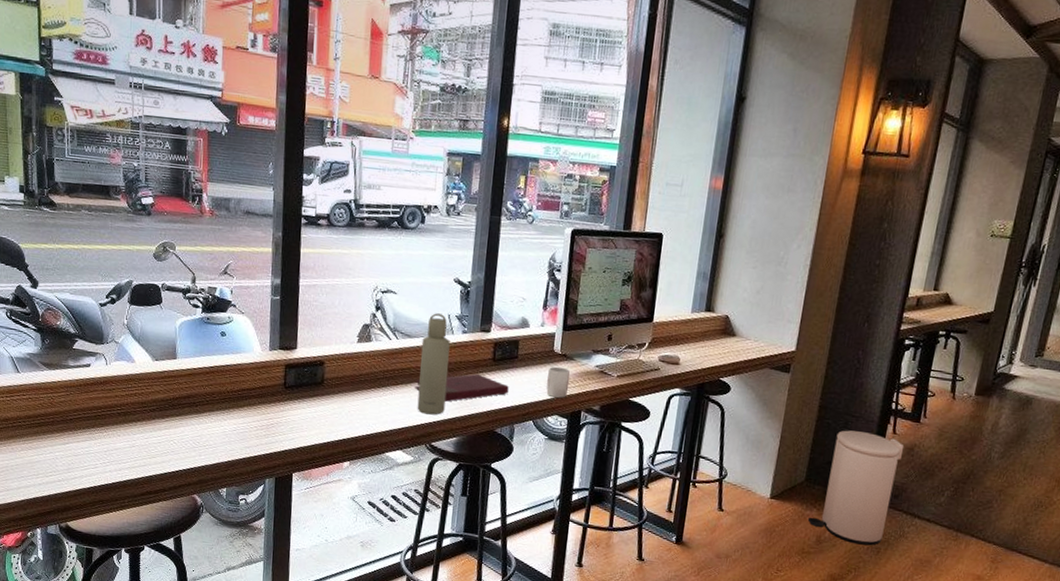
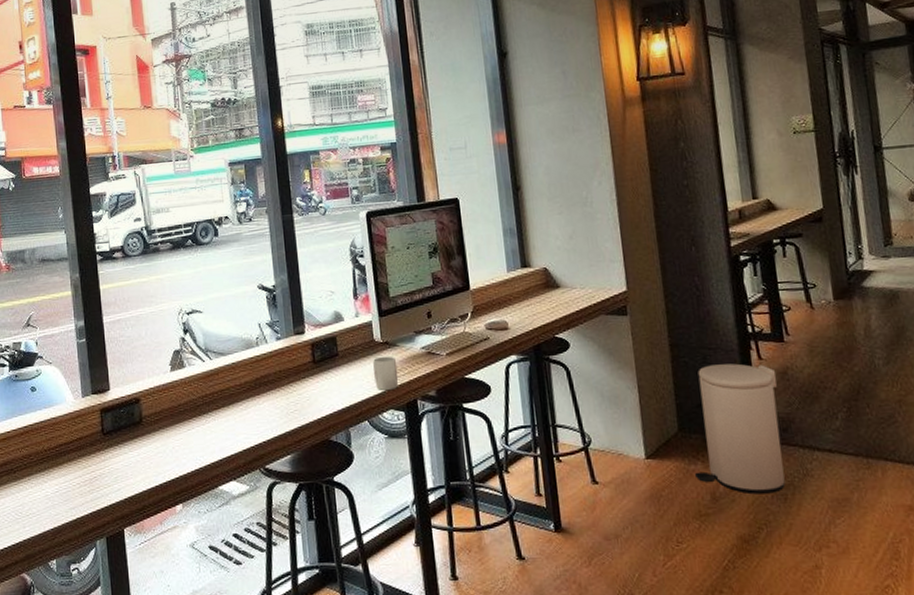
book: present [415,373,509,402] -> none [237,380,336,417]
bottle: present [417,313,450,415] -> none [236,324,273,435]

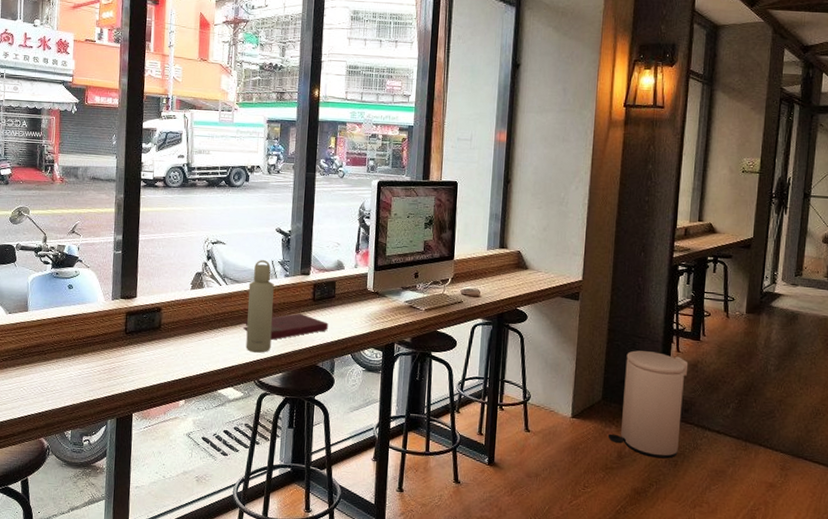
bottle: none [236,324,273,435] -> present [246,260,274,353]
book: none [237,380,336,417] -> present [243,313,328,340]
mug: present [373,356,399,390] -> none [362,303,383,332]

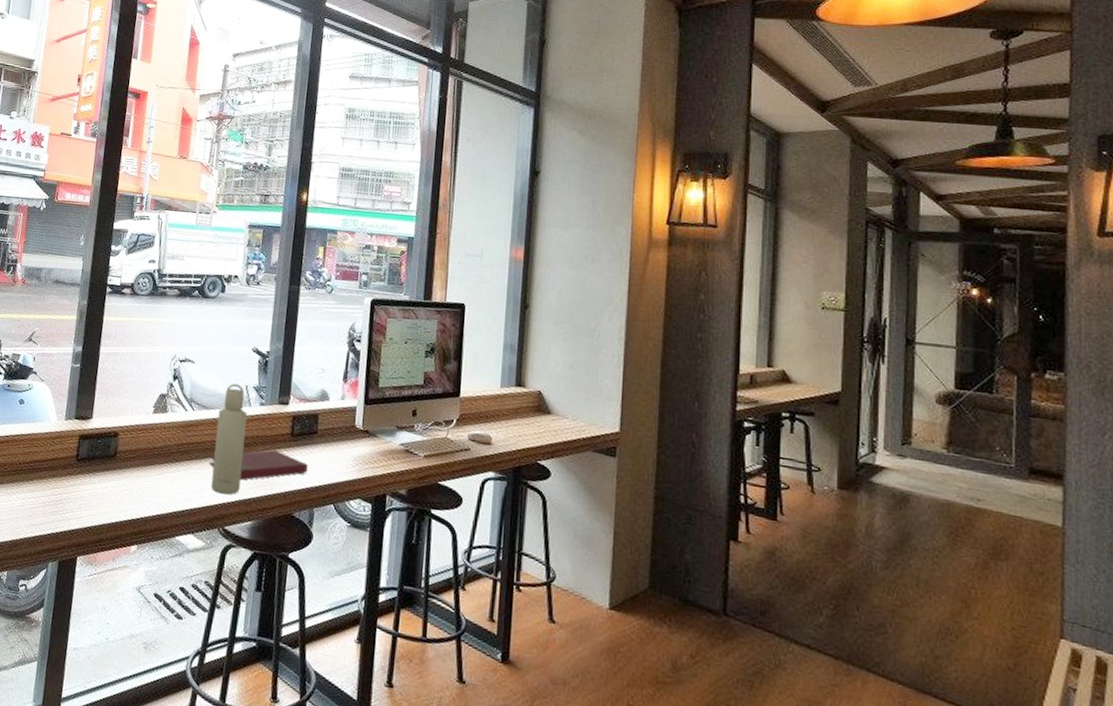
pedal bin: present [607,350,689,459] -> none [657,527,763,677]

